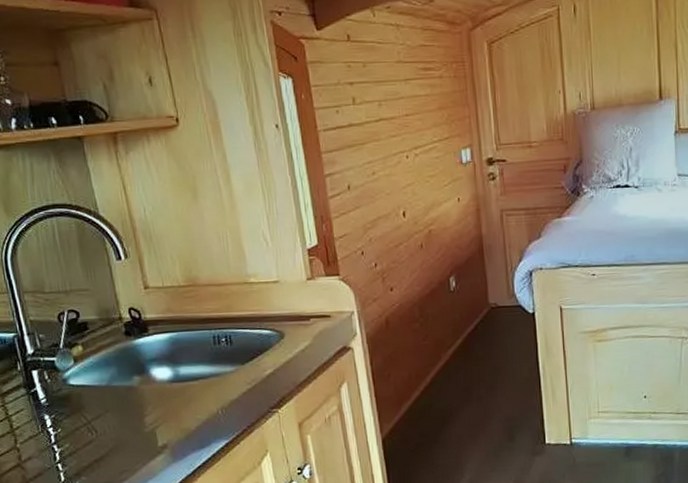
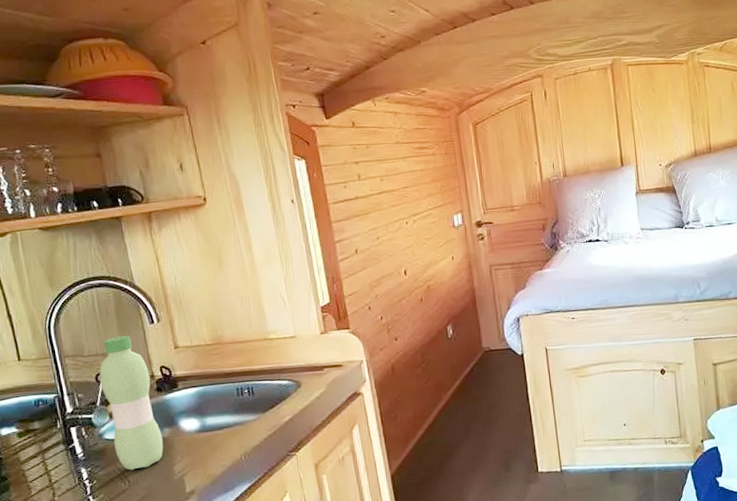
water bottle: none [61,272,133,420] -> present [99,335,163,471]

